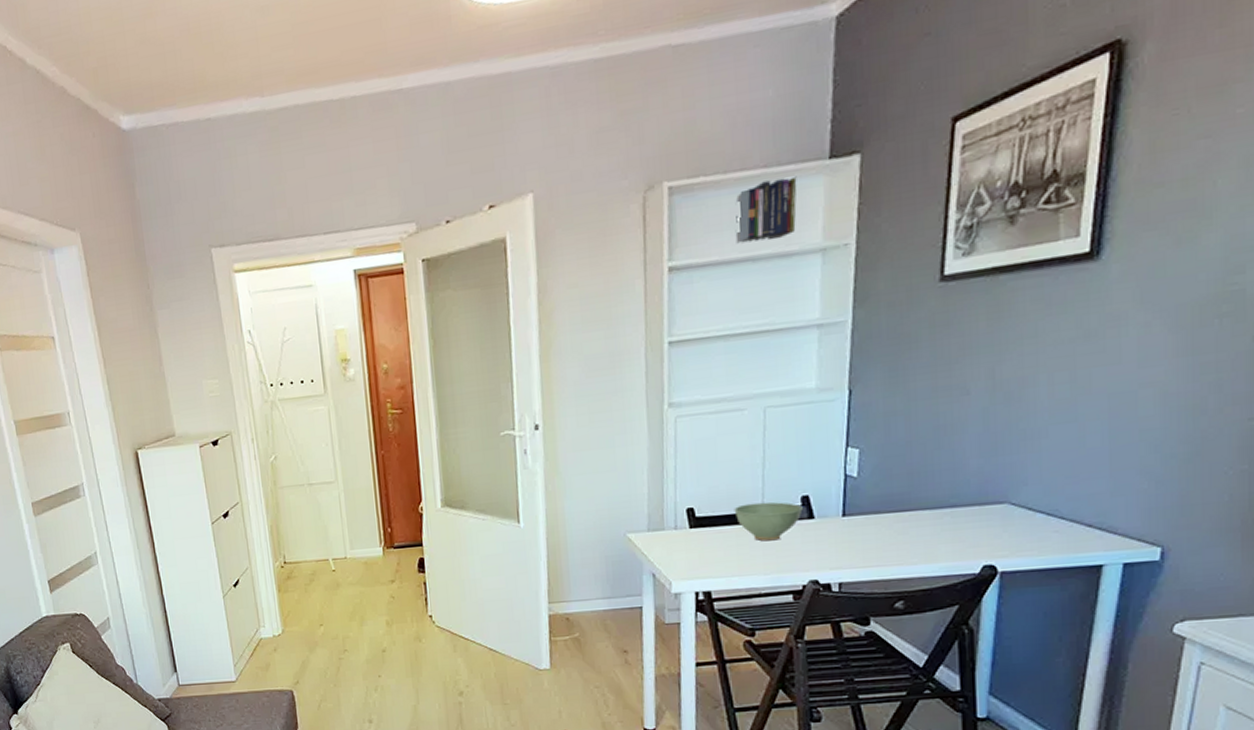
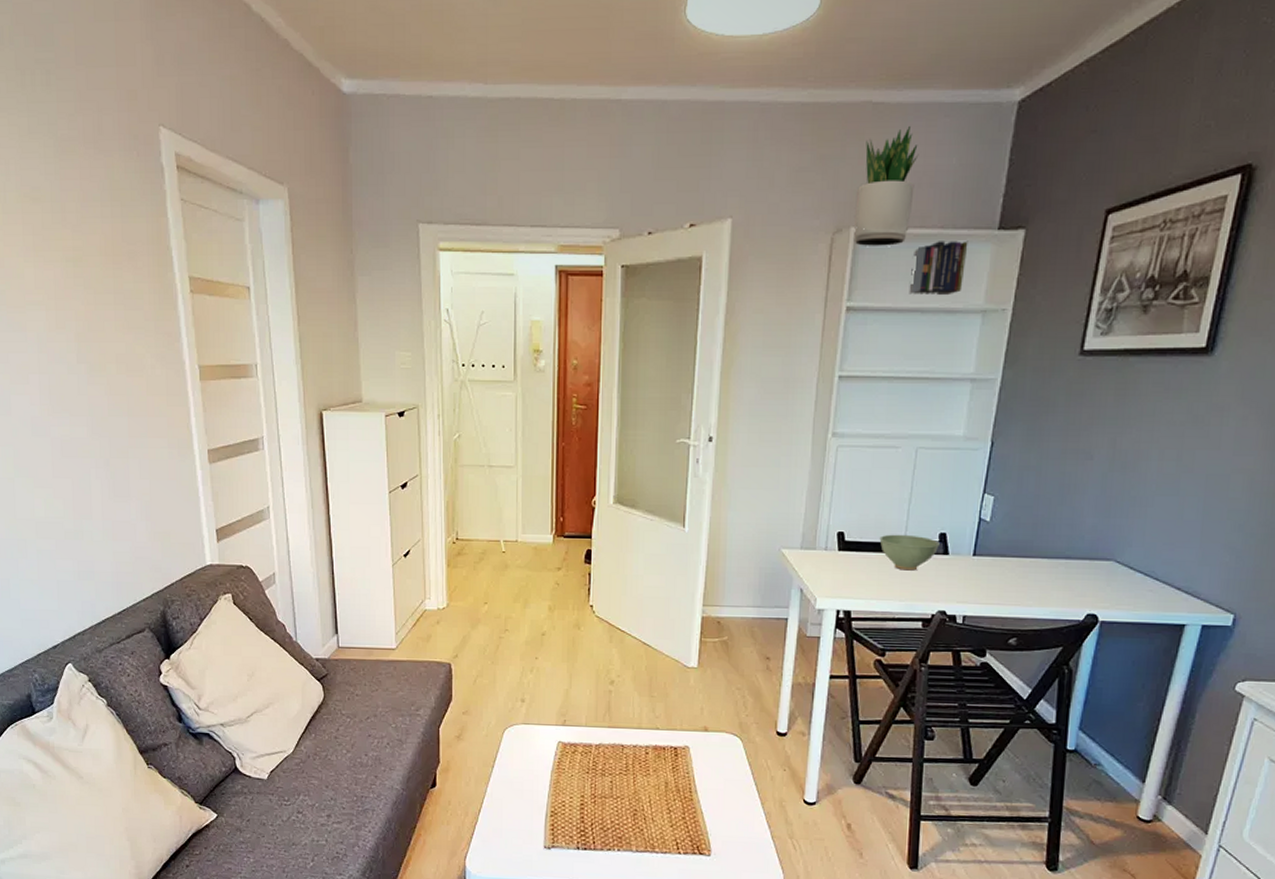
planter: none [666,64,730,201] -> present [854,126,919,246]

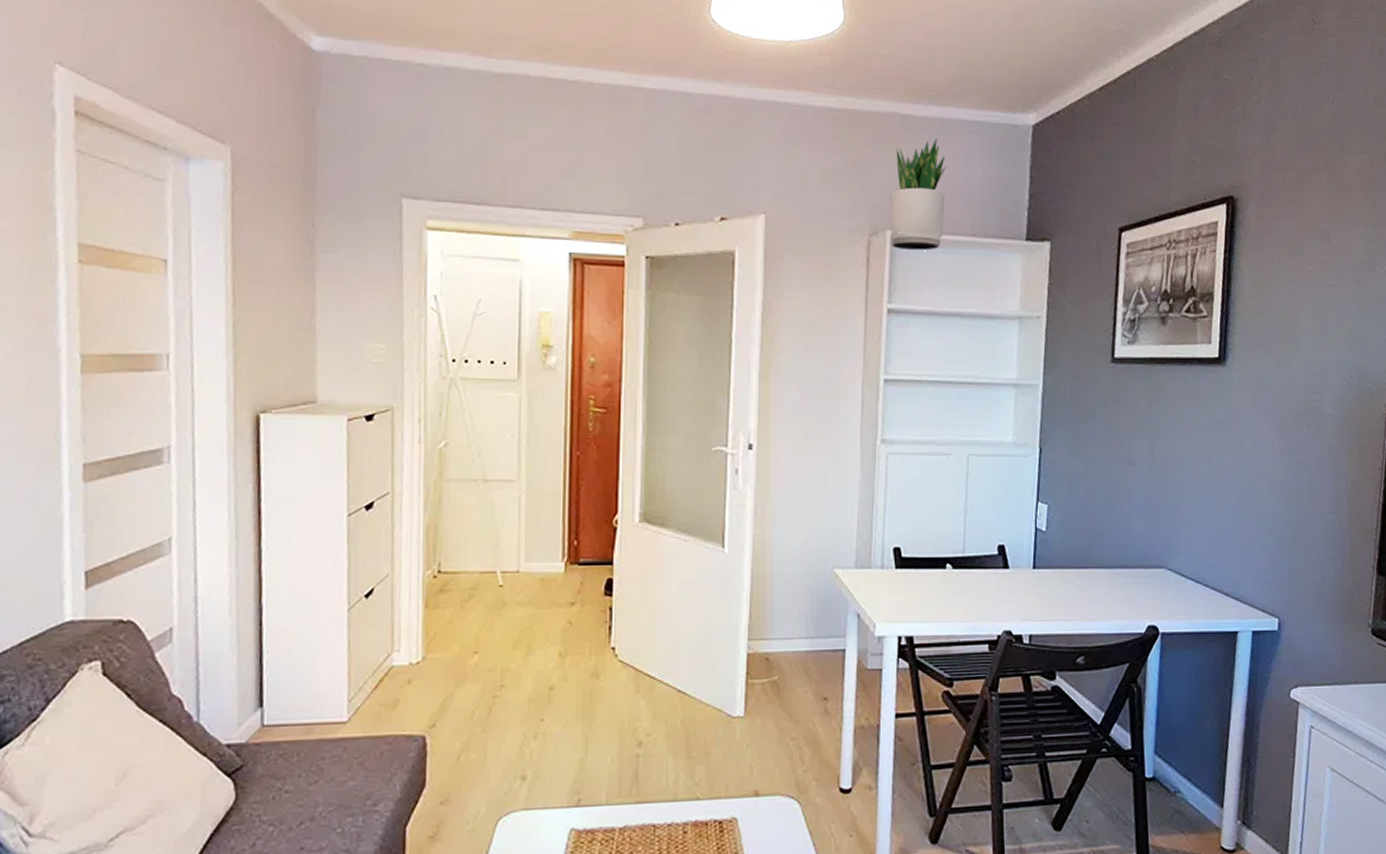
bowl: present [879,534,940,571] -> none [937,548,999,588]
books: present [909,241,968,296] -> none [947,248,1000,302]

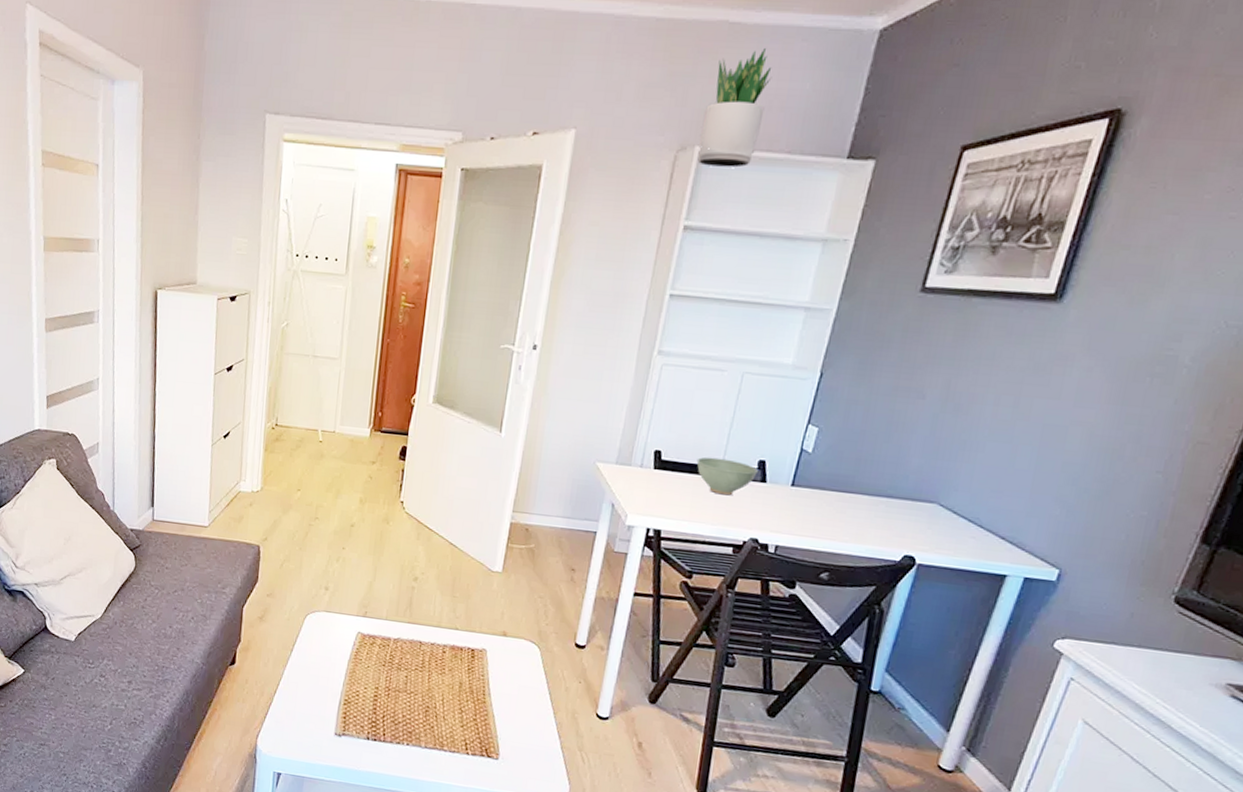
bowl: none [937,548,999,588] -> present [696,457,758,496]

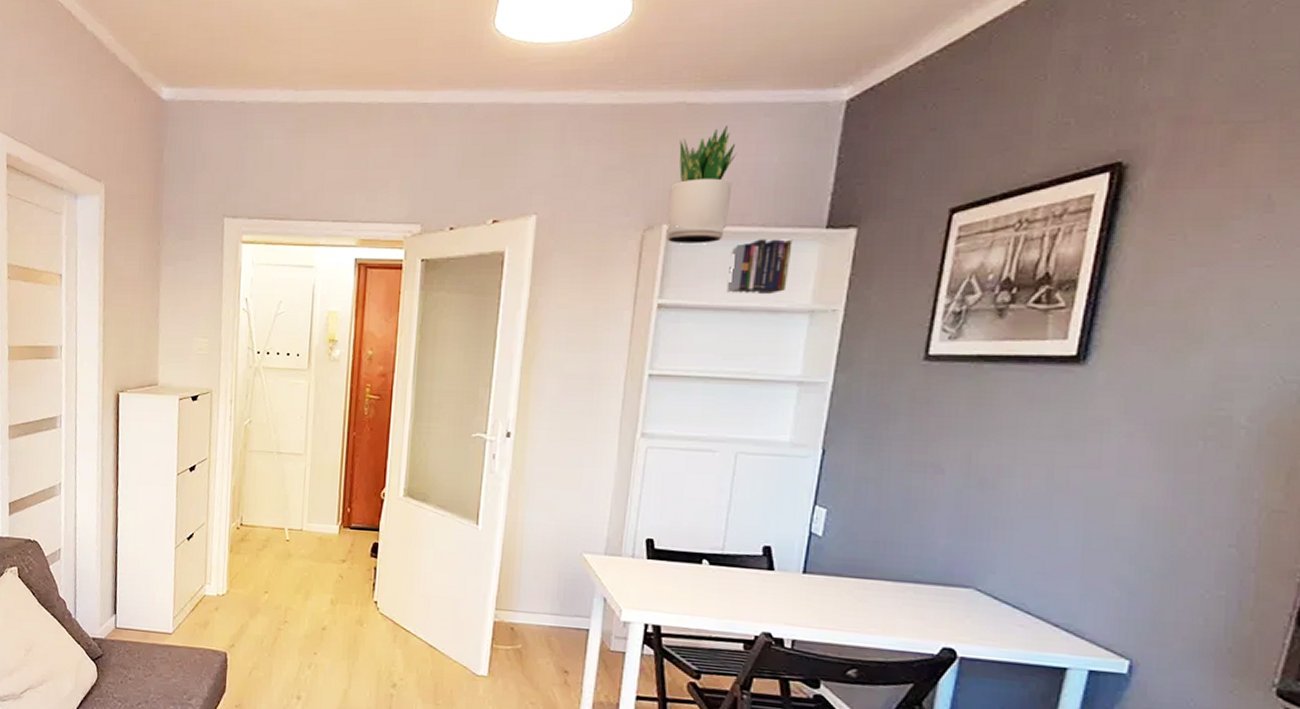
bowl: present [696,457,758,496] -> none [694,544,764,586]
books: none [749,166,815,222] -> present [726,239,793,295]

